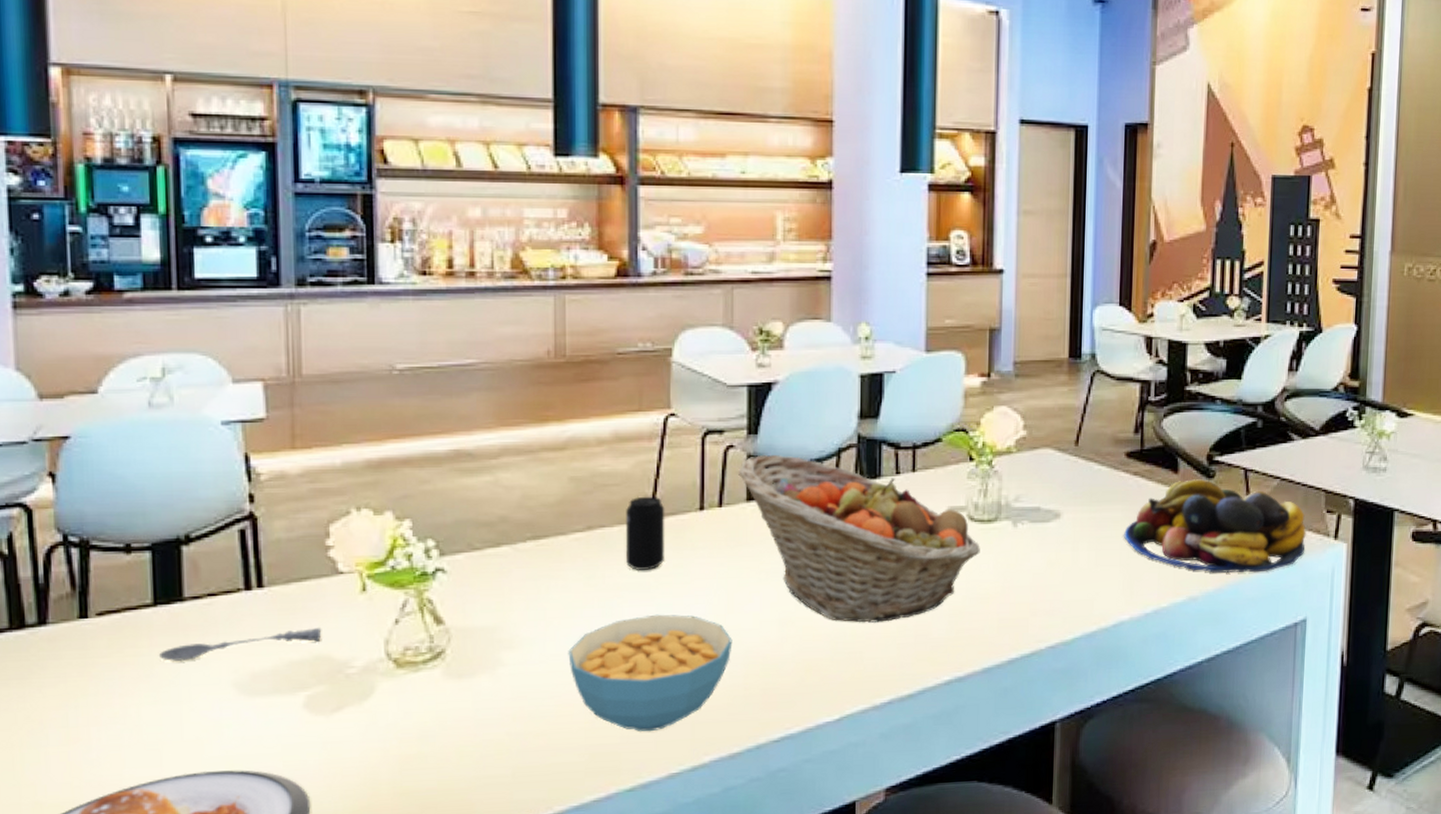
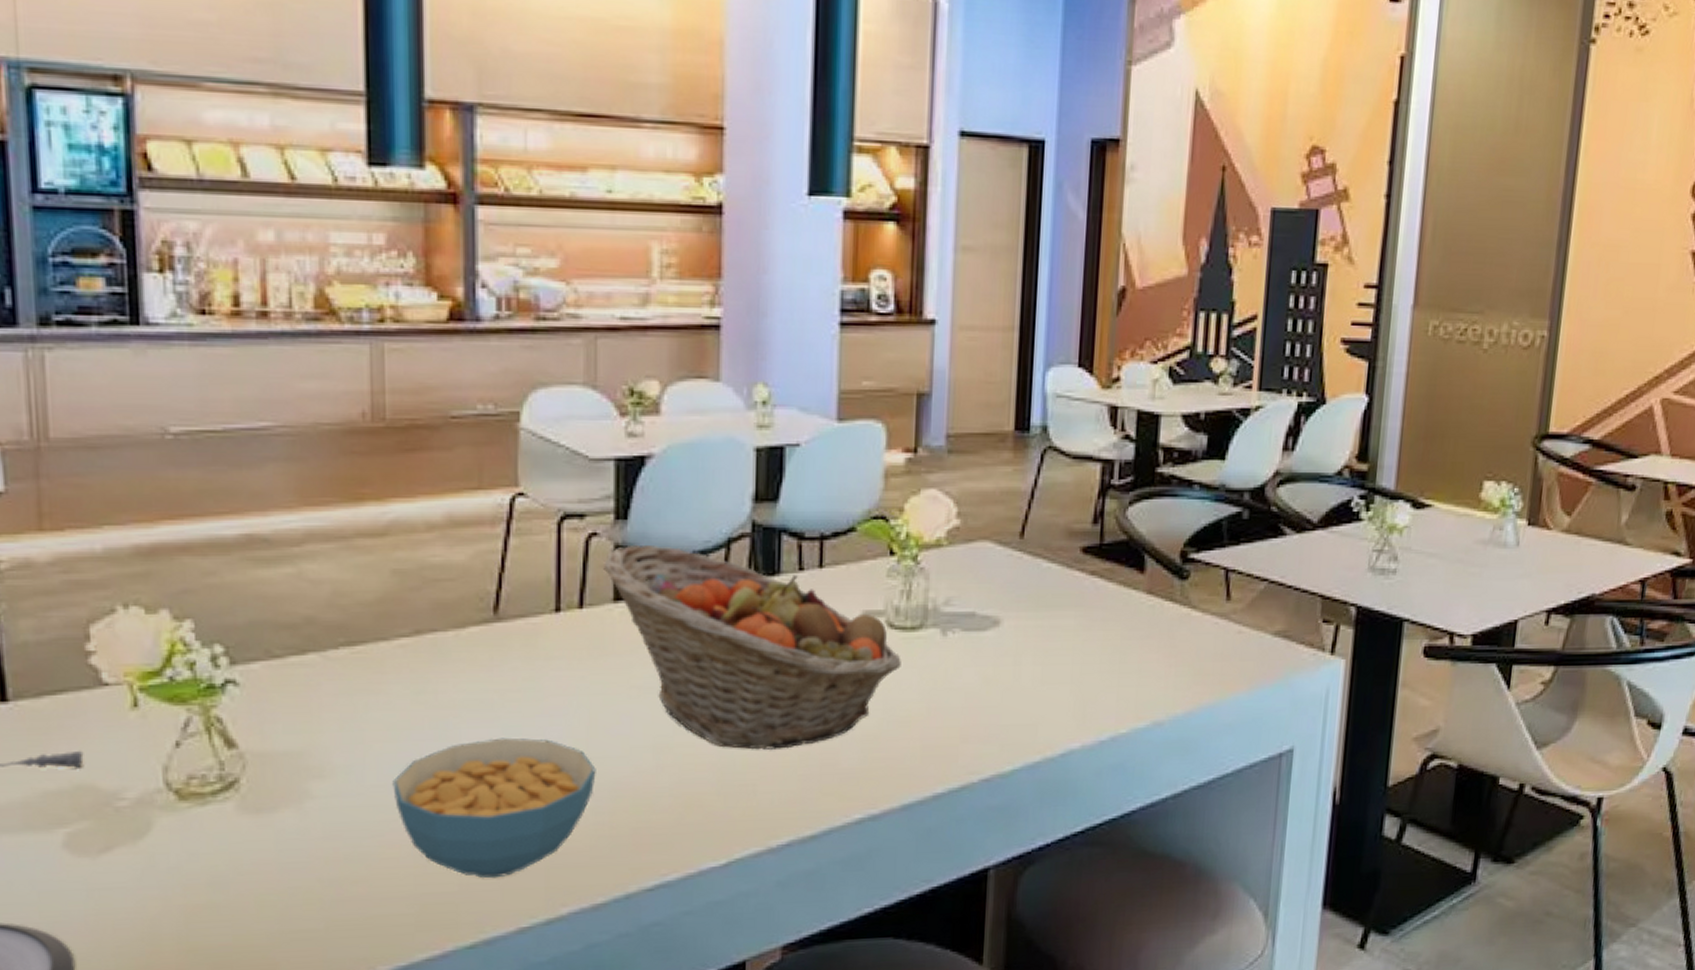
beverage can: present [625,496,665,572] -> none [462,594,513,686]
fruit bowl: present [1124,479,1306,573] -> none [1077,581,1297,694]

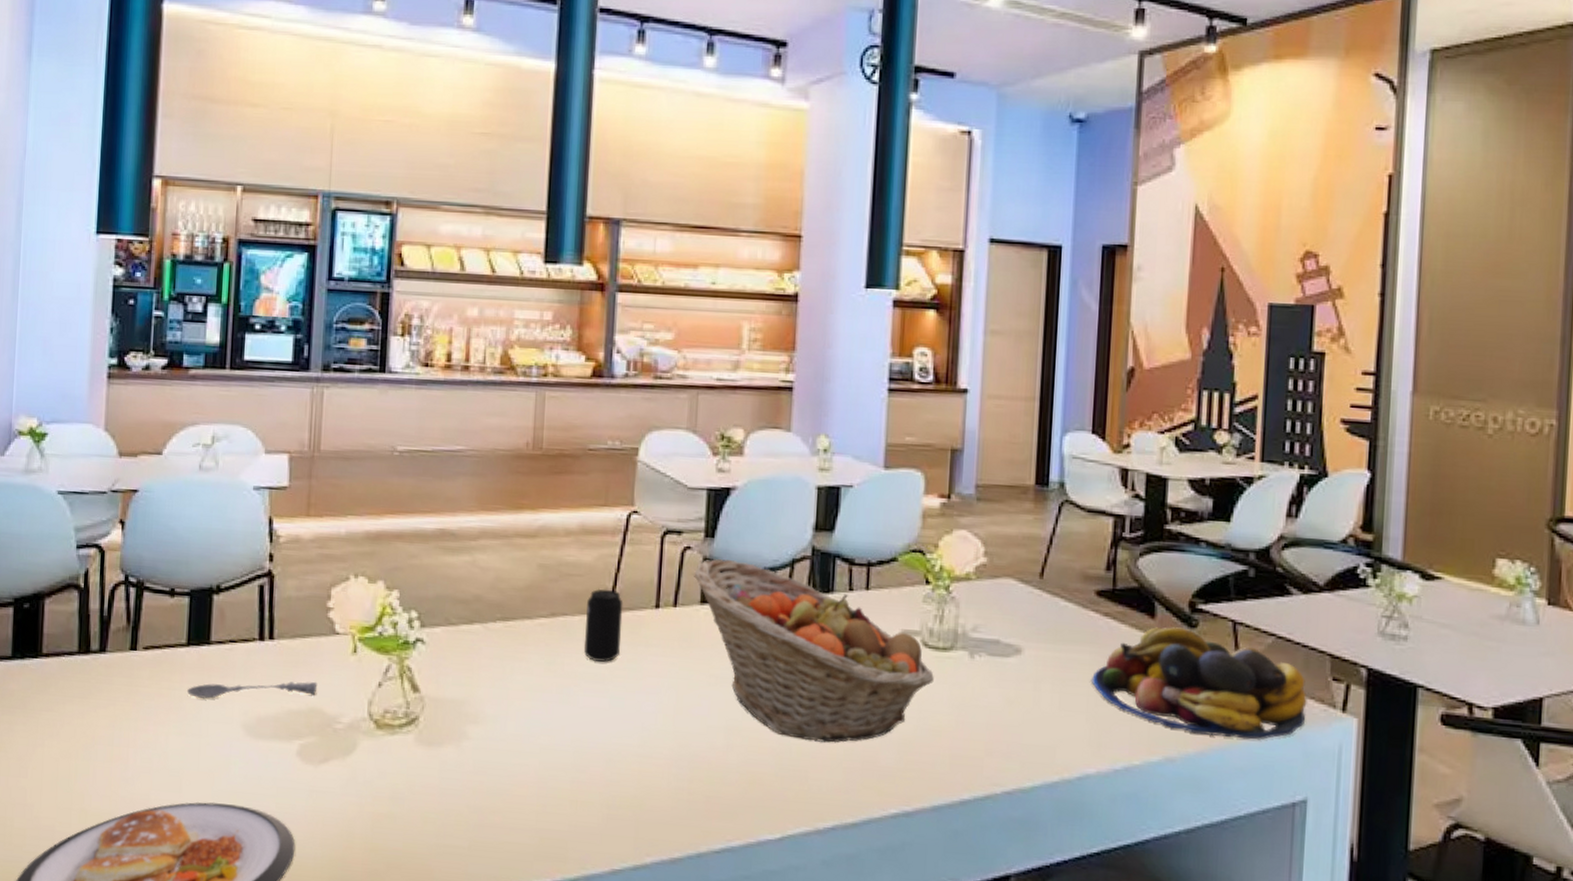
cereal bowl: present [392,737,596,879] -> none [526,706,680,824]
beverage can: none [462,594,513,686] -> present [583,588,623,662]
fruit bowl: none [1077,581,1297,694] -> present [1092,627,1307,740]

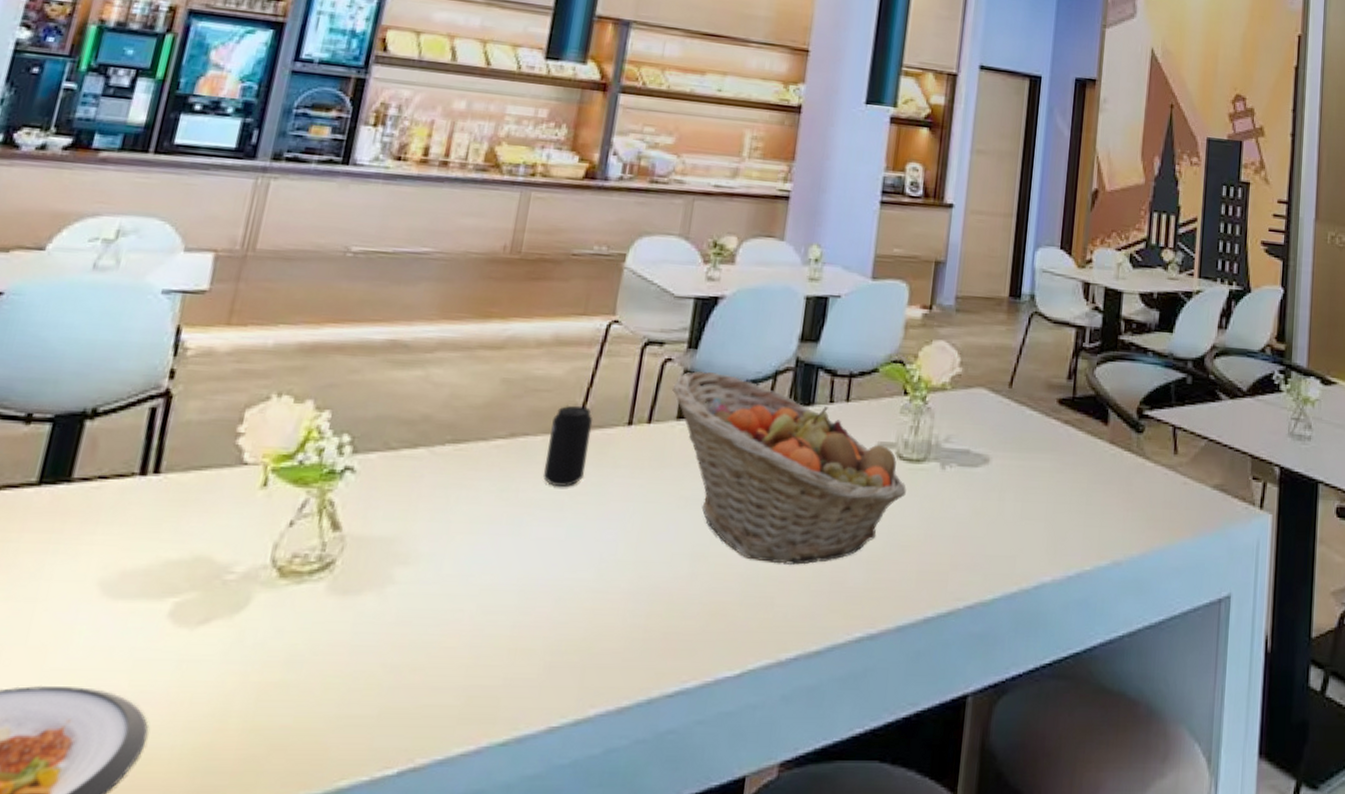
soupspoon: present [186,681,318,700] -> none [26,523,210,552]
fruit bowl: present [1092,627,1307,740] -> none [1051,433,1232,540]

